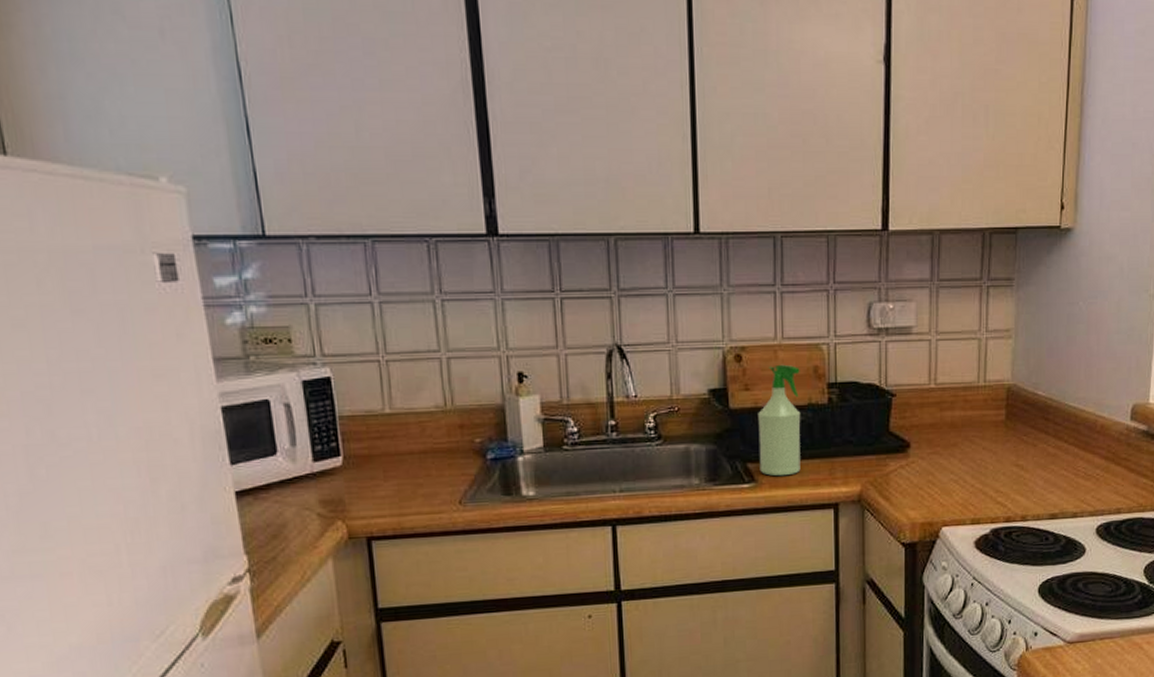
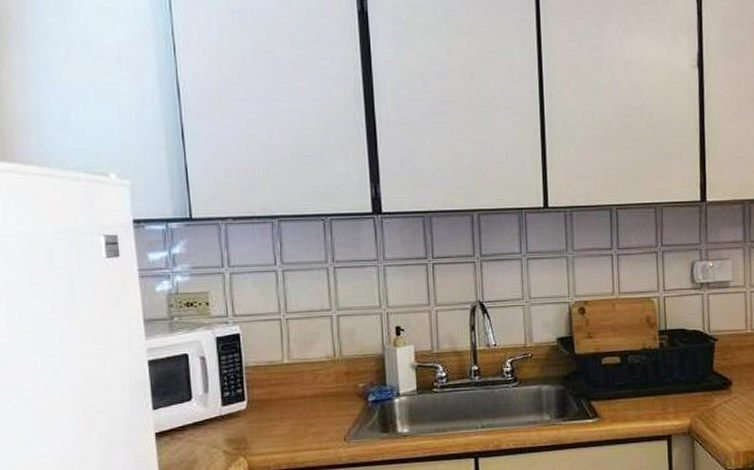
spray bottle: present [758,364,801,476] -> none [600,315,637,412]

